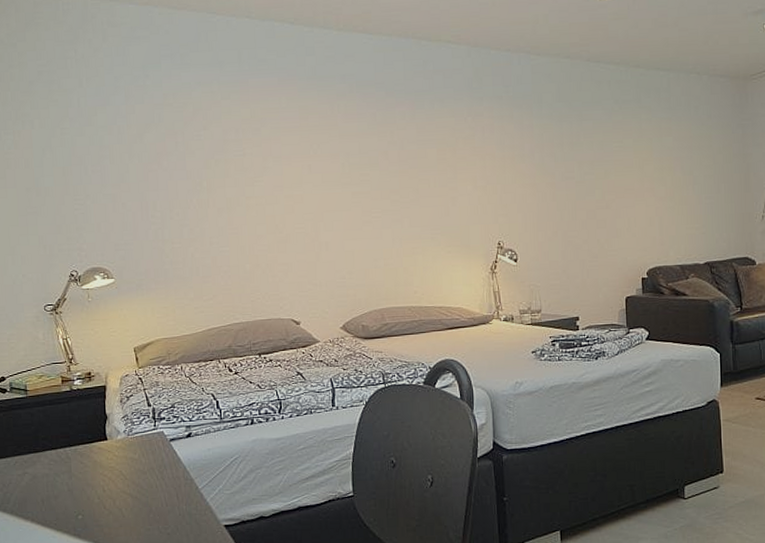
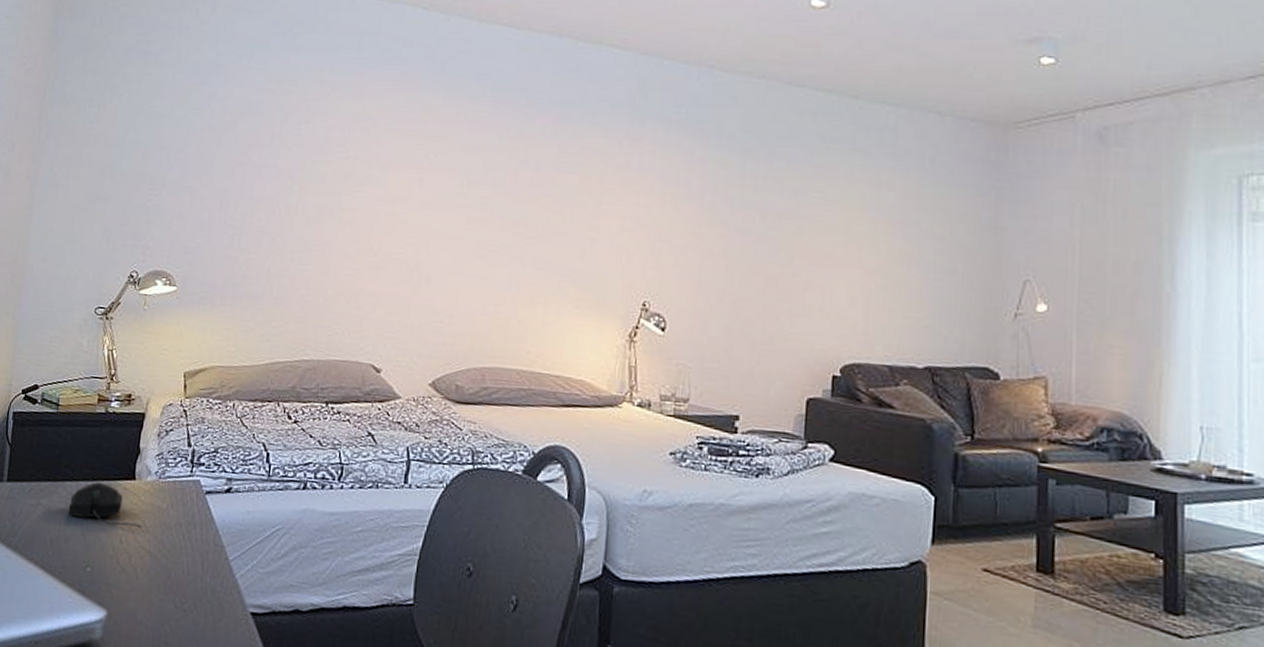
computer mouse: none [53,447,120,479] -> present [69,482,142,529]

